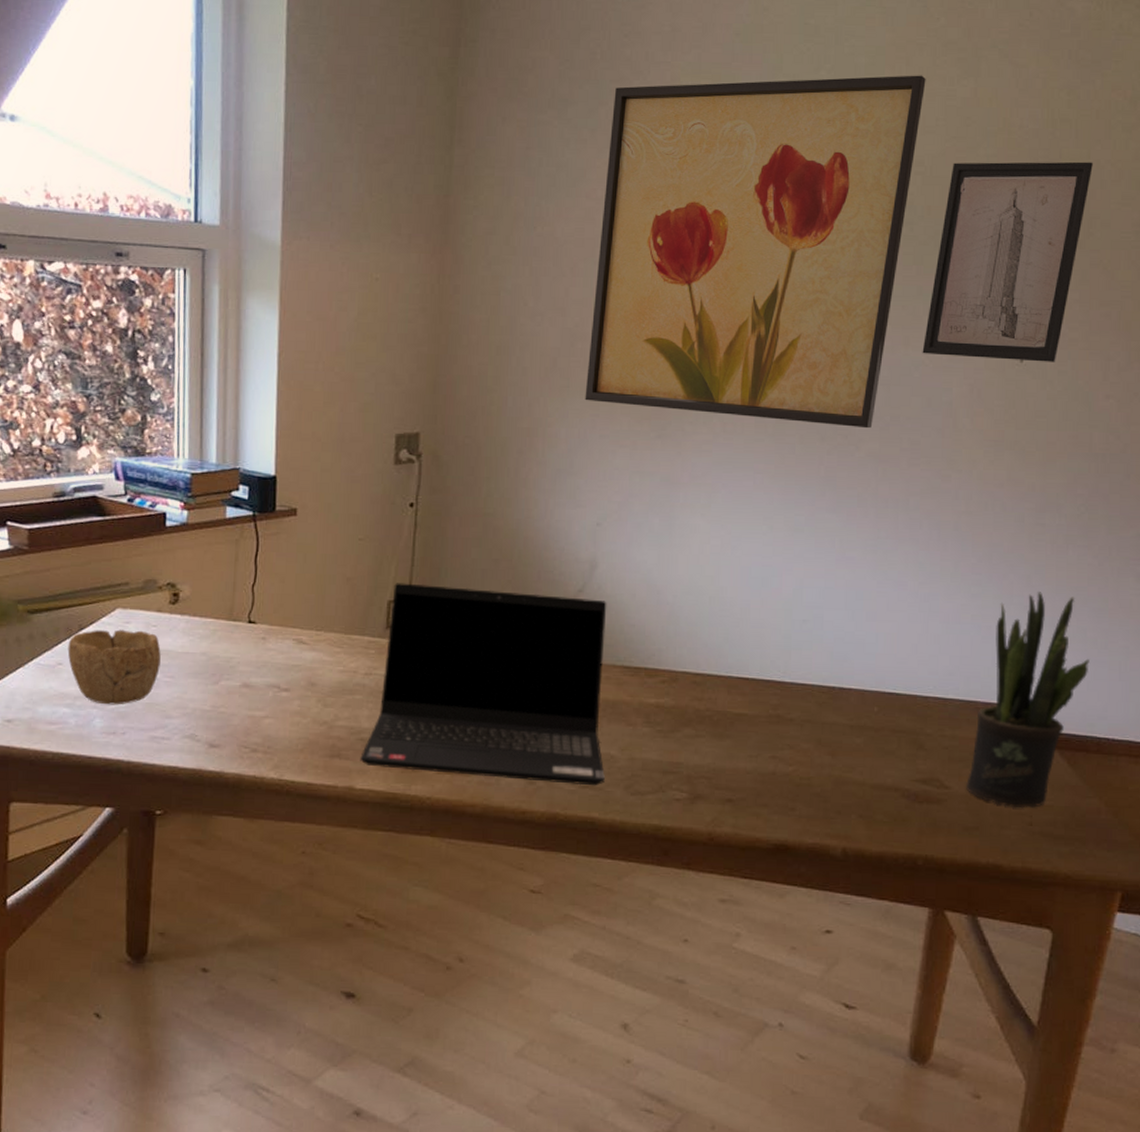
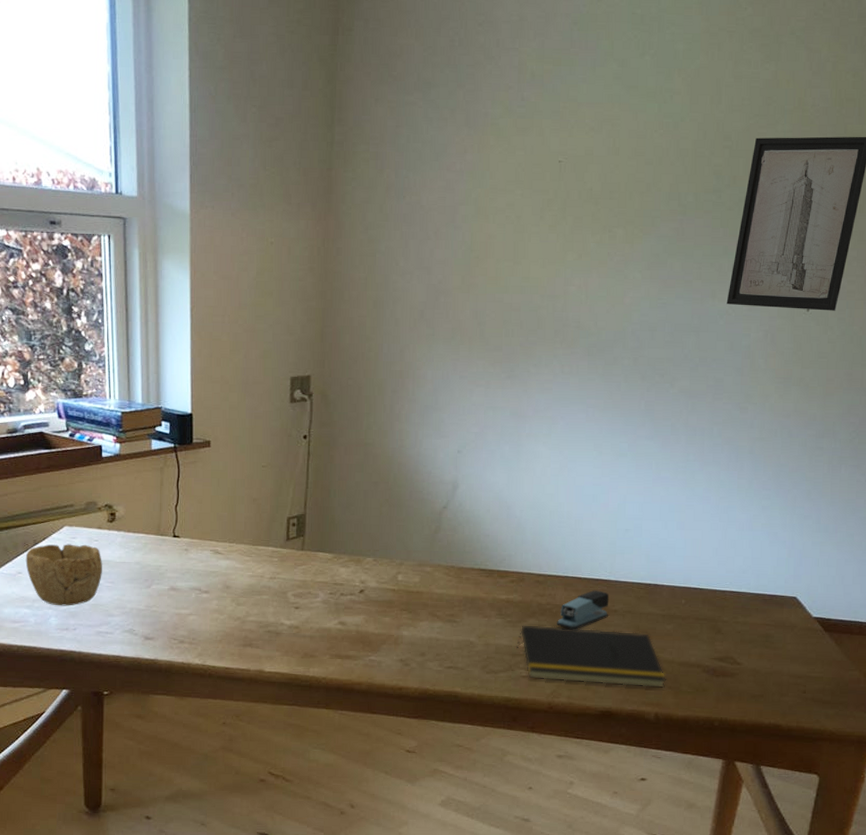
laptop computer: present [360,583,607,786] -> none [268,502,467,667]
wall art: present [585,75,926,429] -> none [447,59,734,369]
notepad: none [668,735,856,817] -> present [516,625,666,689]
stapler: none [717,694,784,743] -> present [556,590,610,630]
potted plant: present [966,592,1090,809] -> none [754,504,855,680]

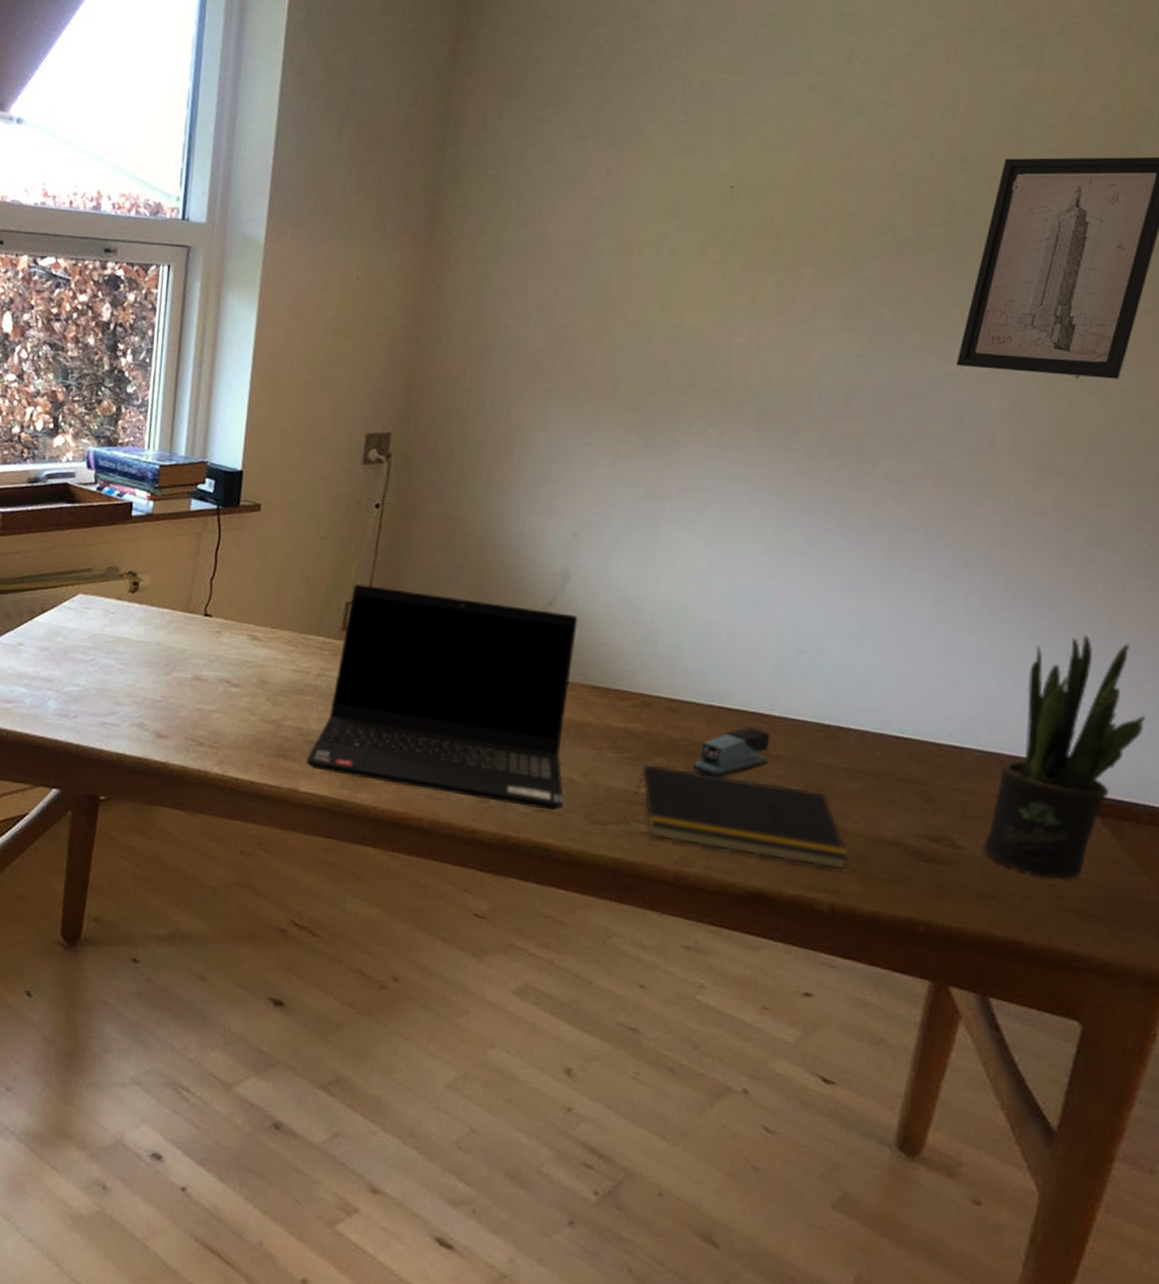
bowl: present [25,544,102,606] -> none [29,613,117,689]
laptop computer: none [268,502,467,667] -> present [306,584,578,811]
potted plant: none [754,504,855,680] -> present [983,635,1145,880]

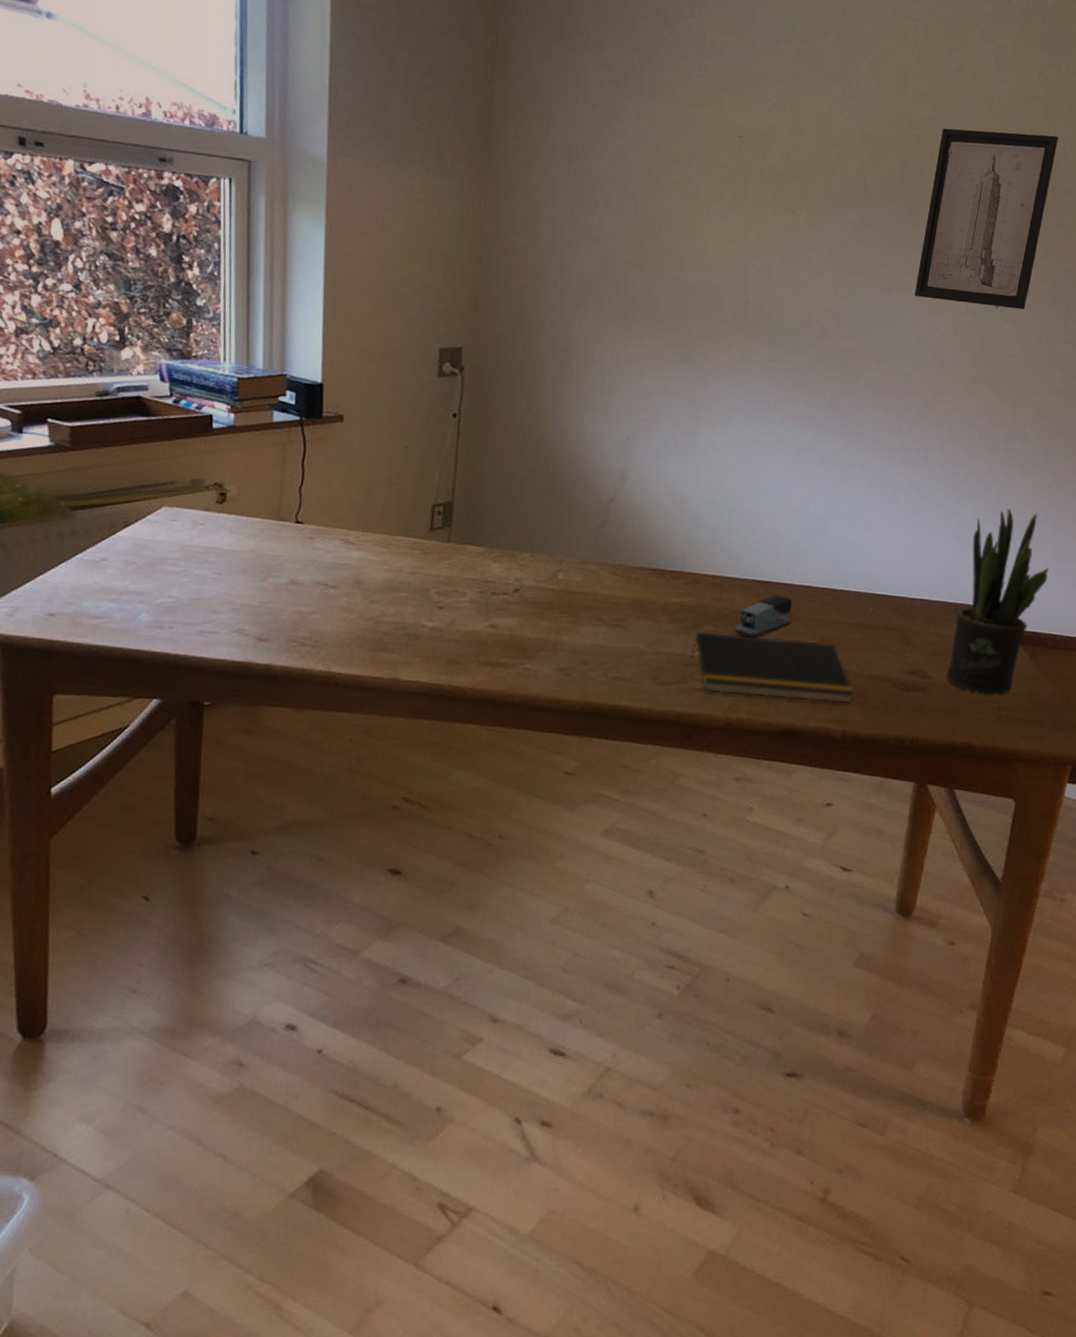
laptop computer: present [306,584,578,811] -> none [405,488,636,677]

